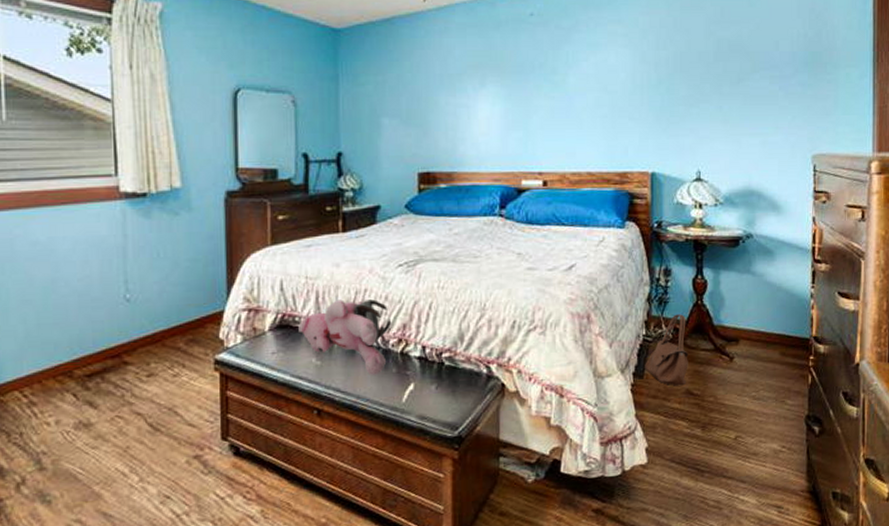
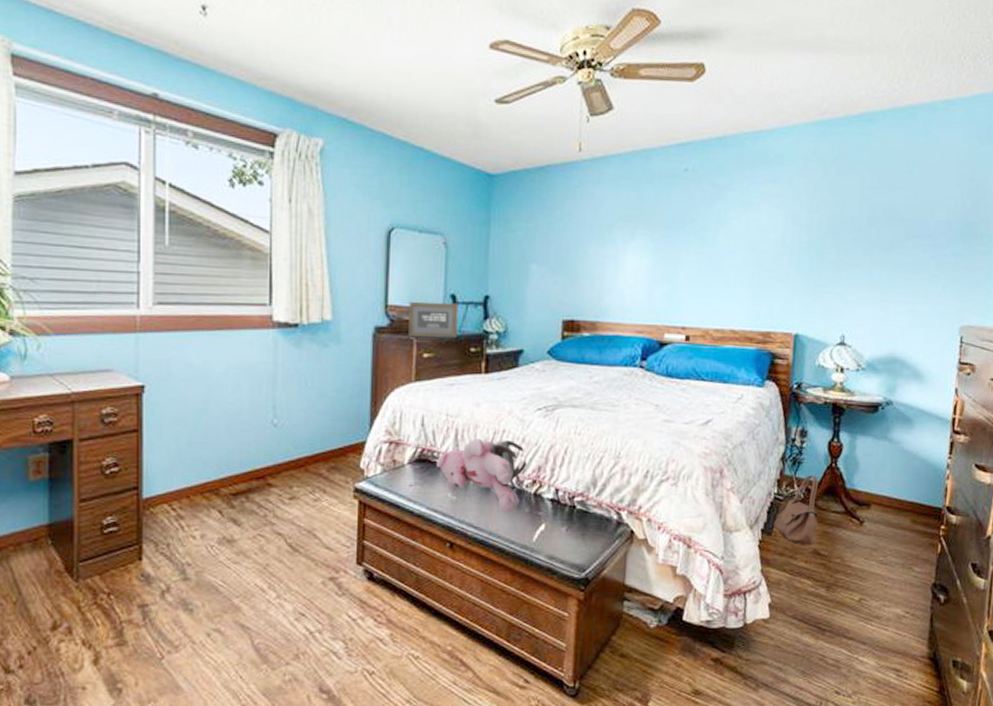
picture frame: none [260,162,312,200] -> present [408,301,458,339]

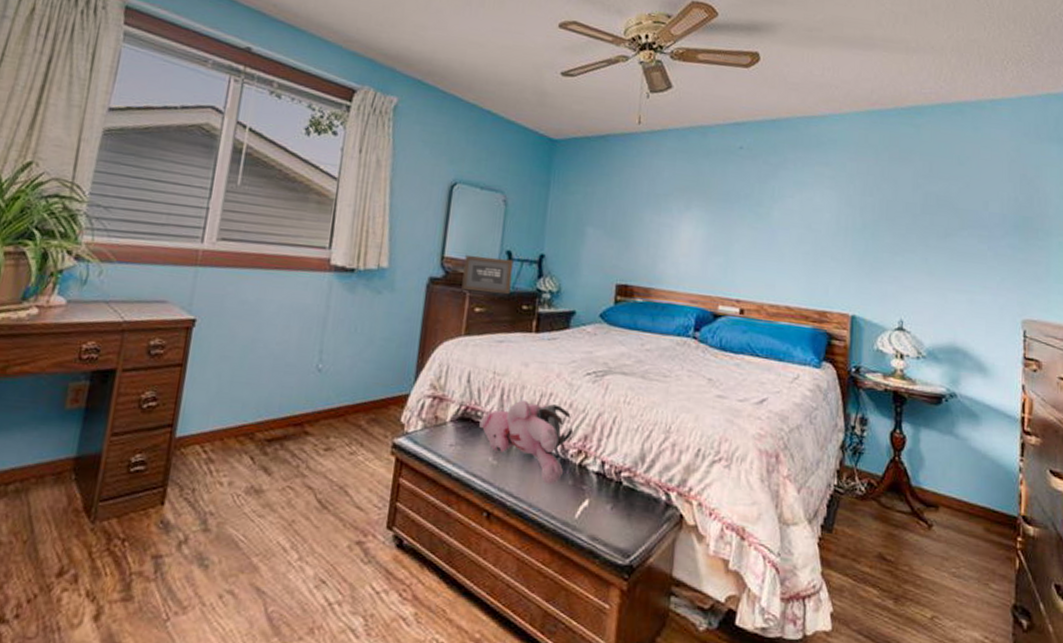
handbag: present [774,475,819,546] -> none [834,468,883,548]

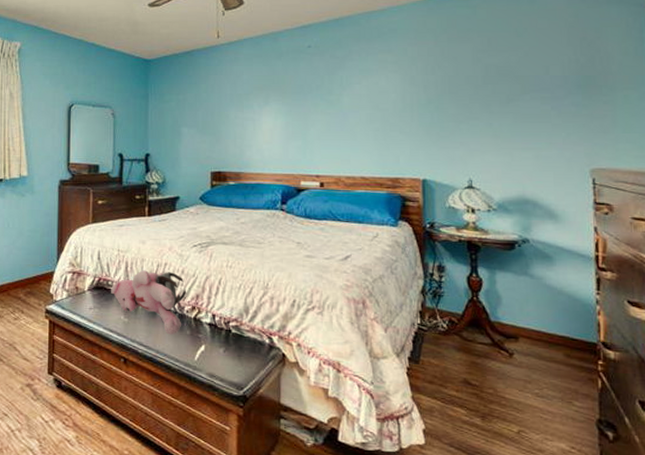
picture frame: present [461,254,514,295] -> none [86,159,125,189]

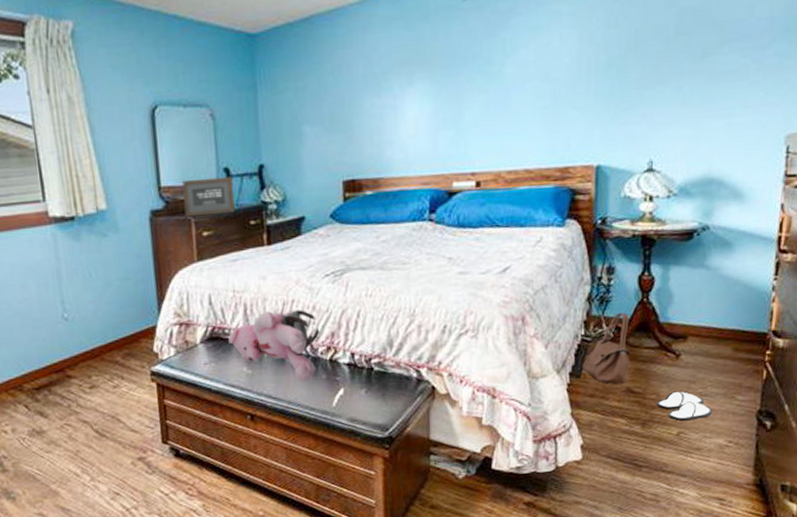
picture frame: none [86,159,125,189] -> present [182,176,235,217]
handbag: none [420,308,465,375] -> present [582,312,631,385]
slippers: none [495,388,551,420] -> present [657,391,713,421]

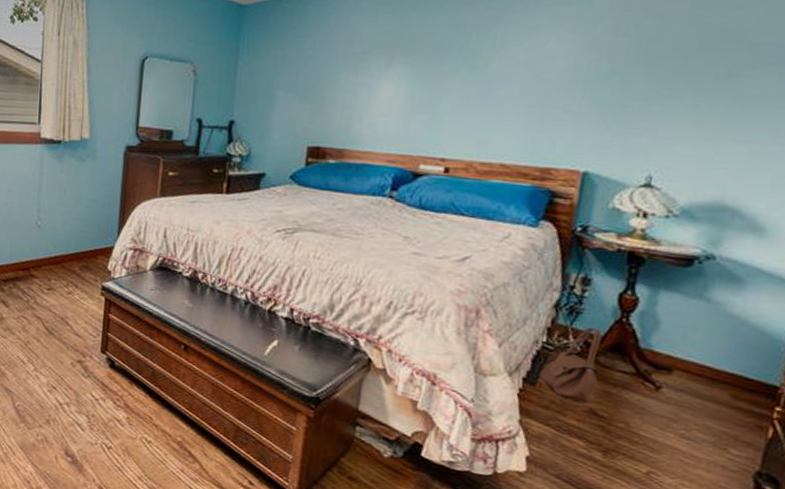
picture frame: present [182,176,235,217] -> none [155,124,204,160]
stuffed bear: present [228,310,320,382] -> none [176,253,264,326]
slippers: present [657,391,713,421] -> none [625,425,696,464]

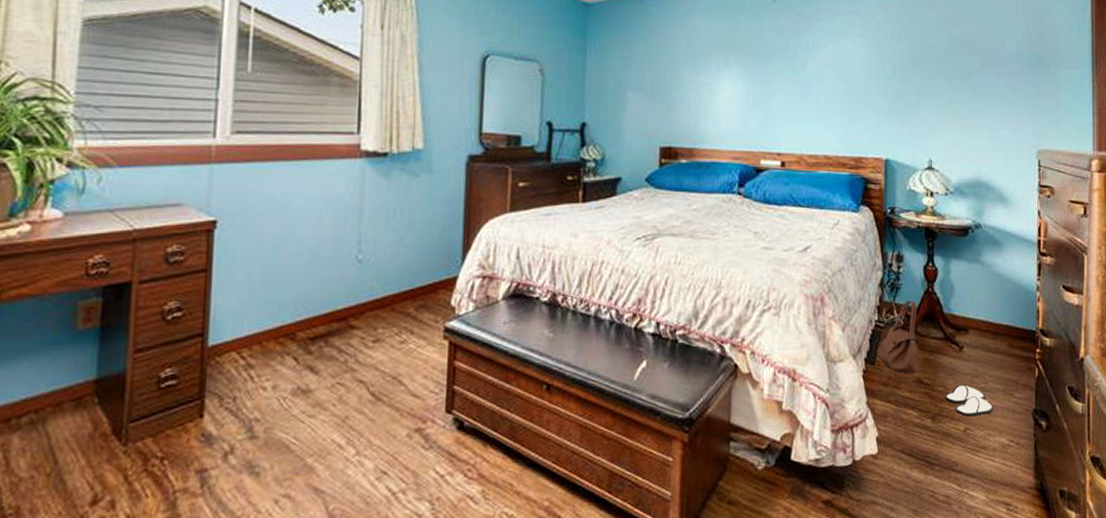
slippers: none [625,425,696,464] -> present [945,384,994,417]

